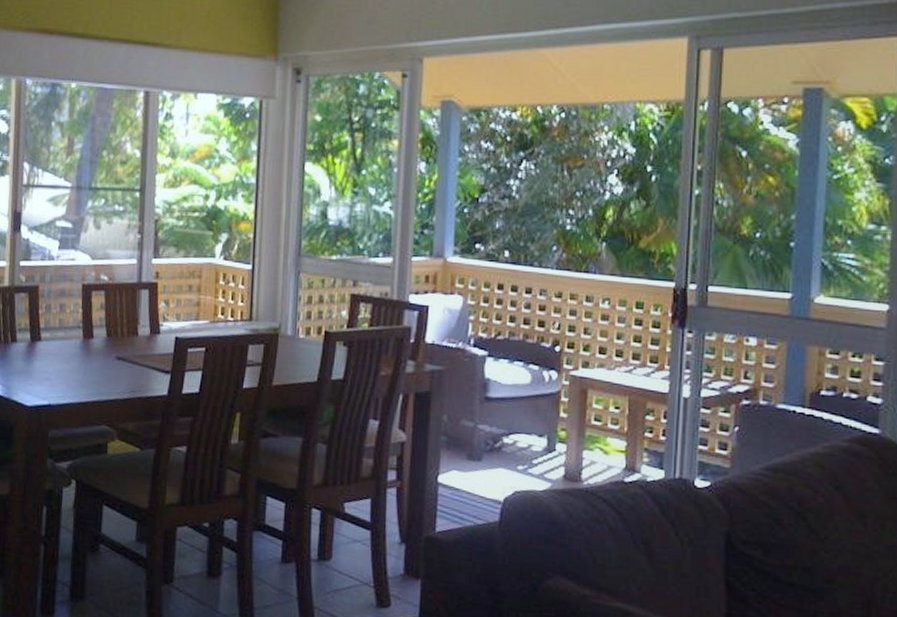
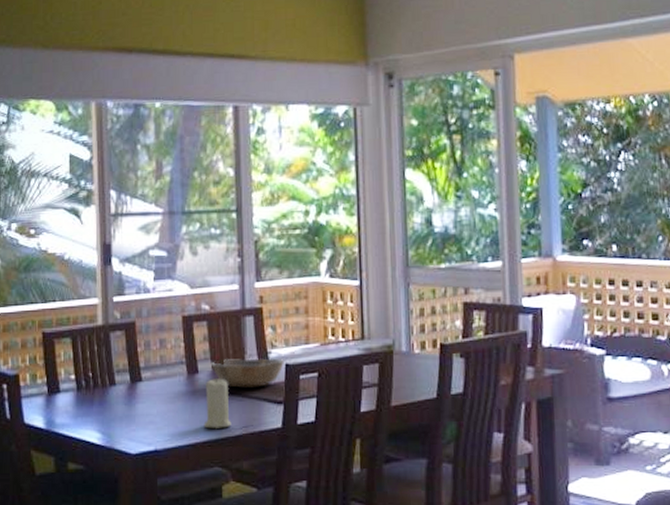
candle: none [95,343,121,391] -> present [203,377,232,429]
bowl: none [106,327,174,357] -> present [212,358,284,388]

